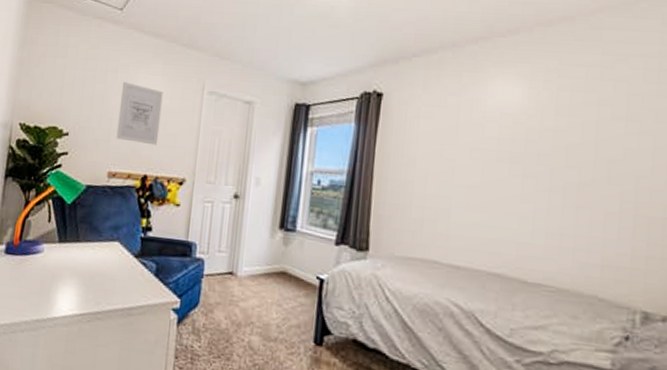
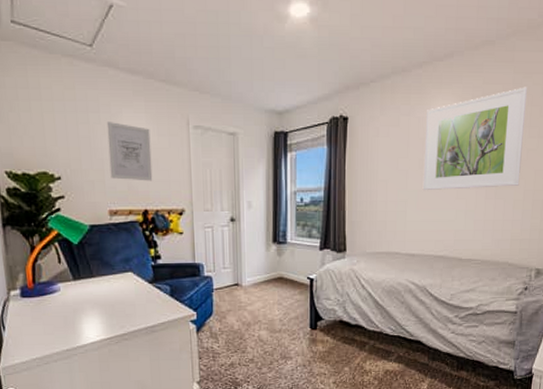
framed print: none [474,71,623,194] -> present [422,86,528,191]

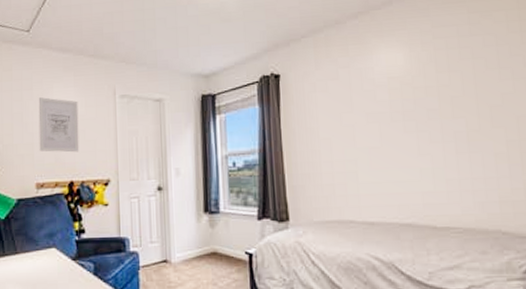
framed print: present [422,86,528,191] -> none [369,25,499,148]

